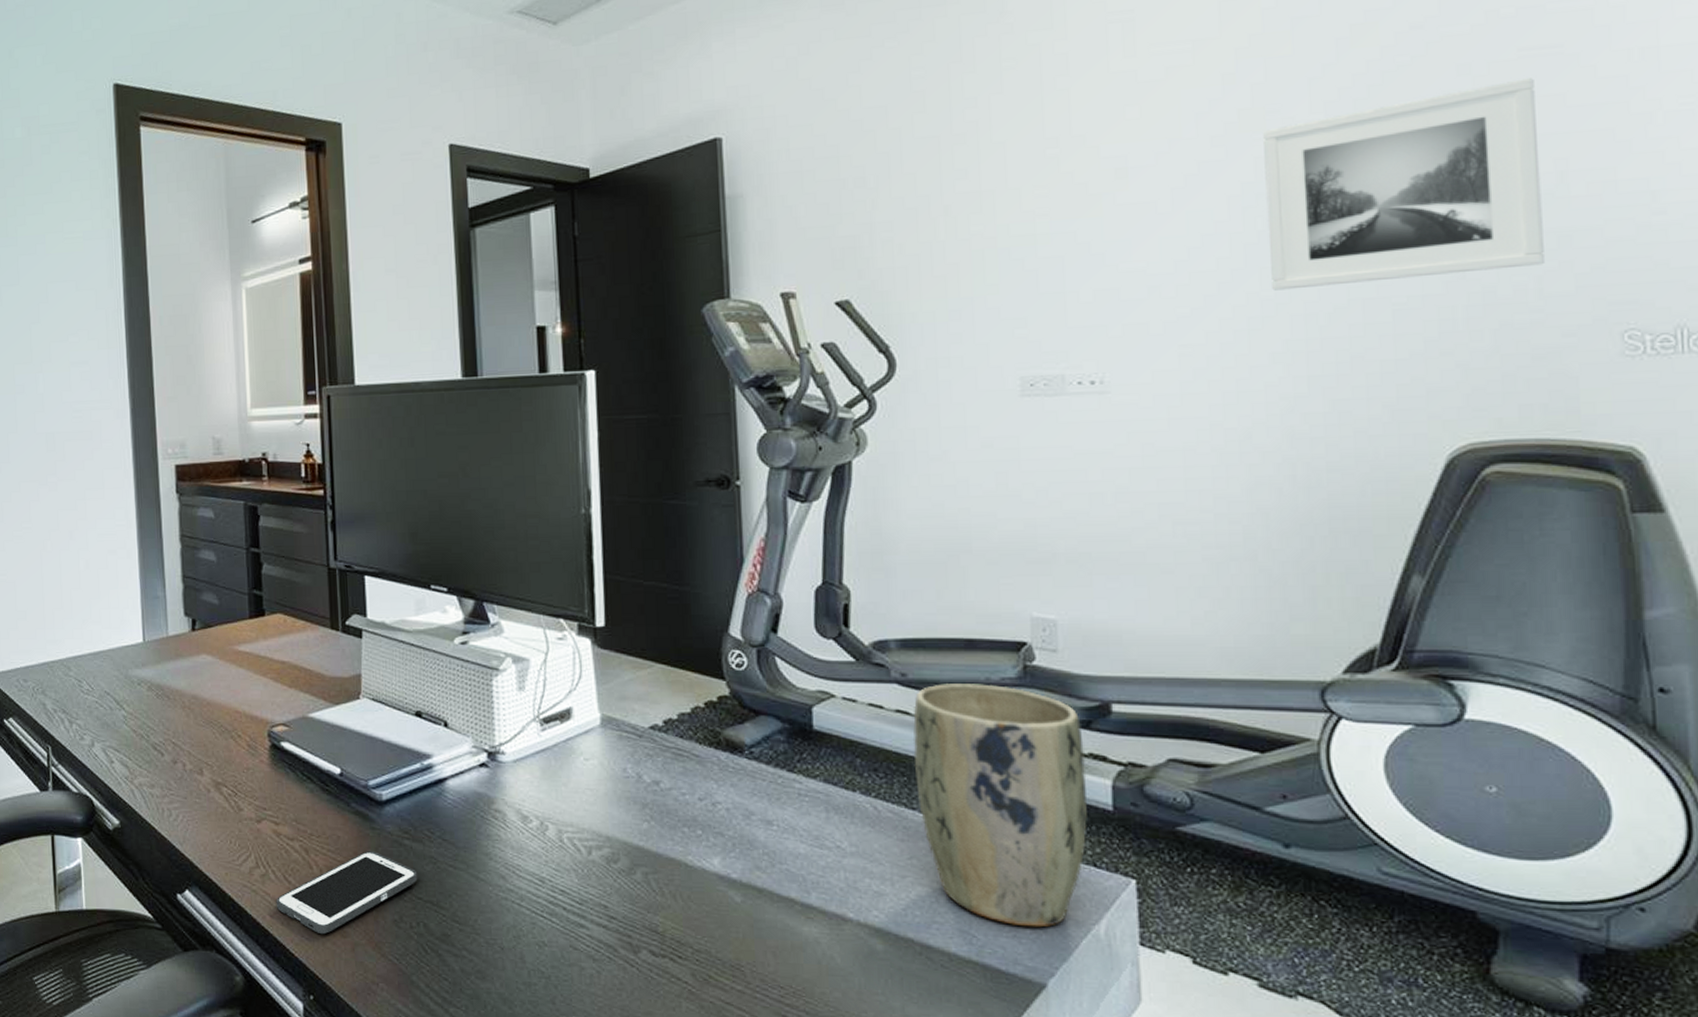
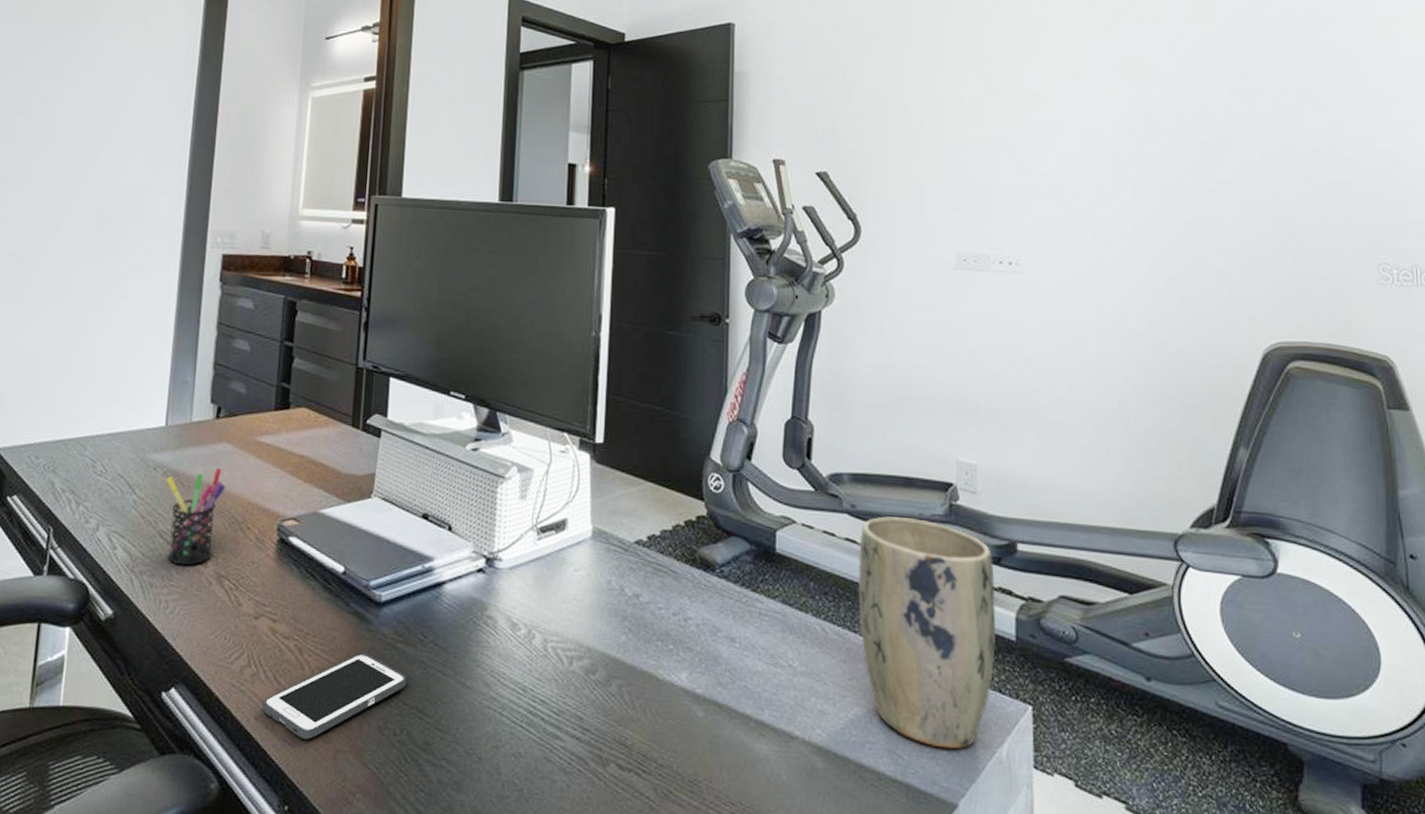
pen holder: none [151,679,211,775] -> present [166,468,226,566]
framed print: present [1263,78,1544,291] -> none [1137,64,1326,207]

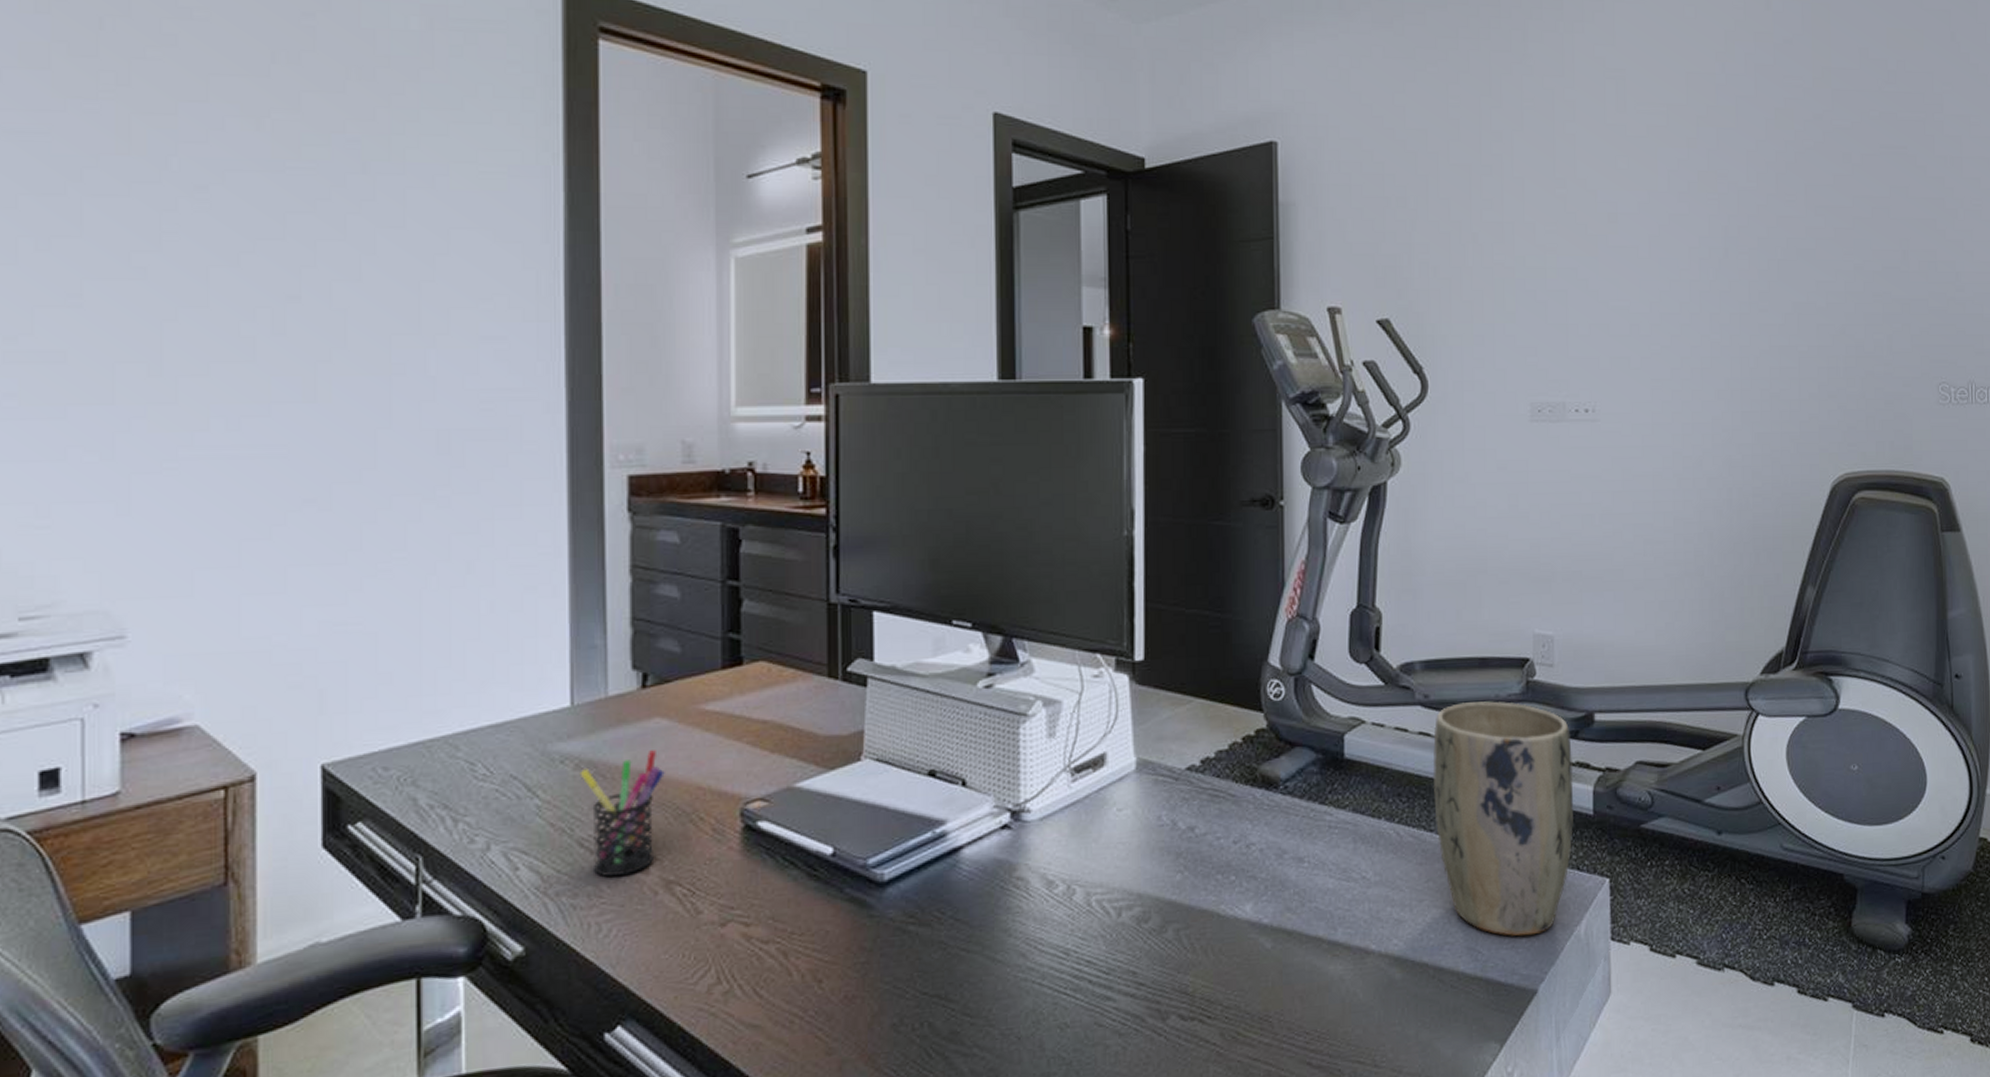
cell phone: present [262,653,407,740] -> none [741,944,924,1056]

